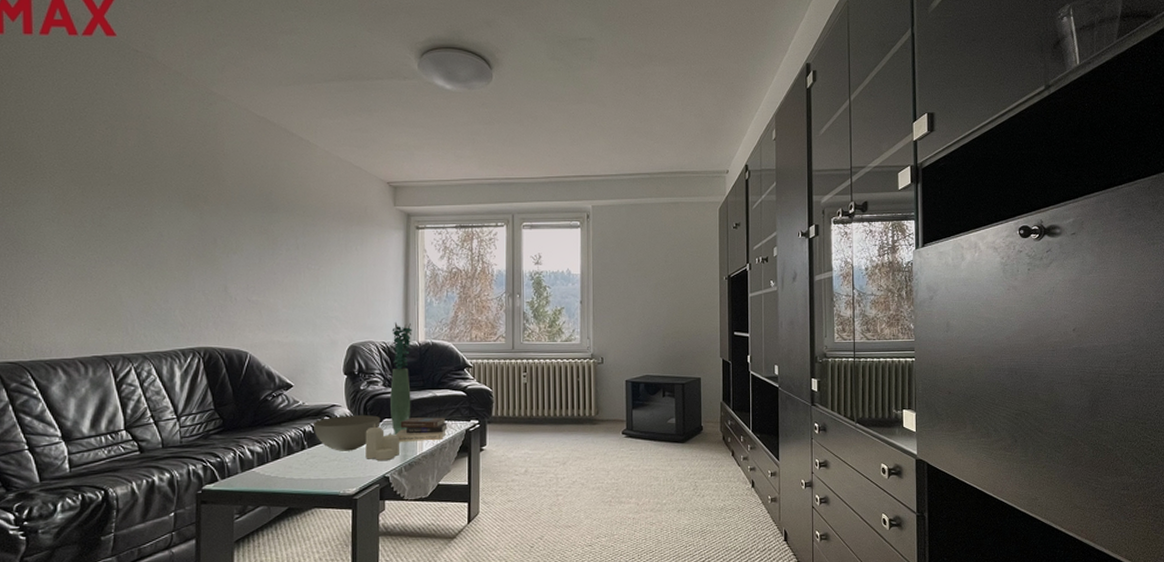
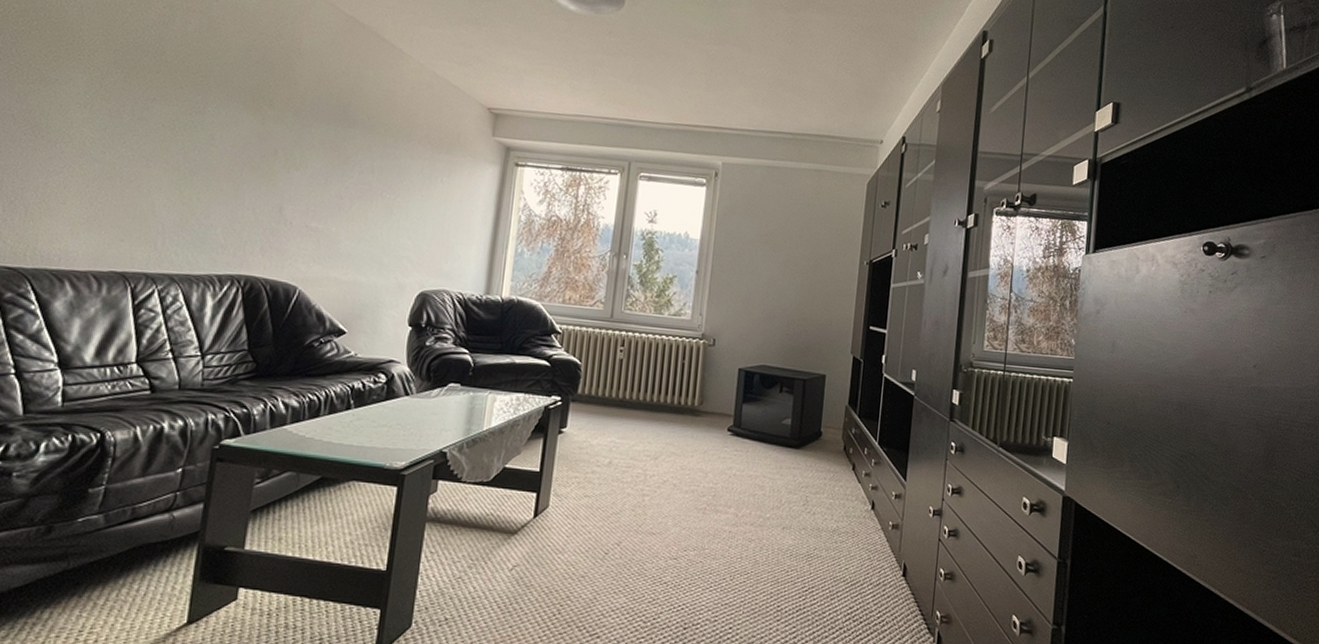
decorative bowl: present [314,415,381,451] -> none [364,374,445,417]
candle: present [365,424,399,460] -> none [422,388,465,433]
vase: present [390,322,412,435] -> none [457,271,496,403]
books: present [395,417,448,442] -> none [460,385,524,416]

